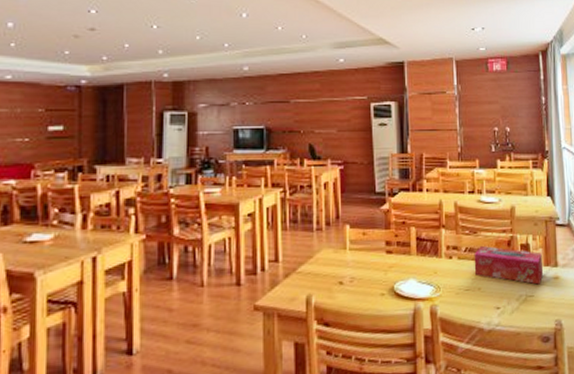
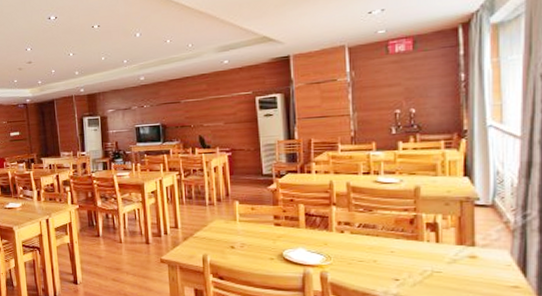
tissue box: present [474,246,544,285] -> none [369,223,456,262]

